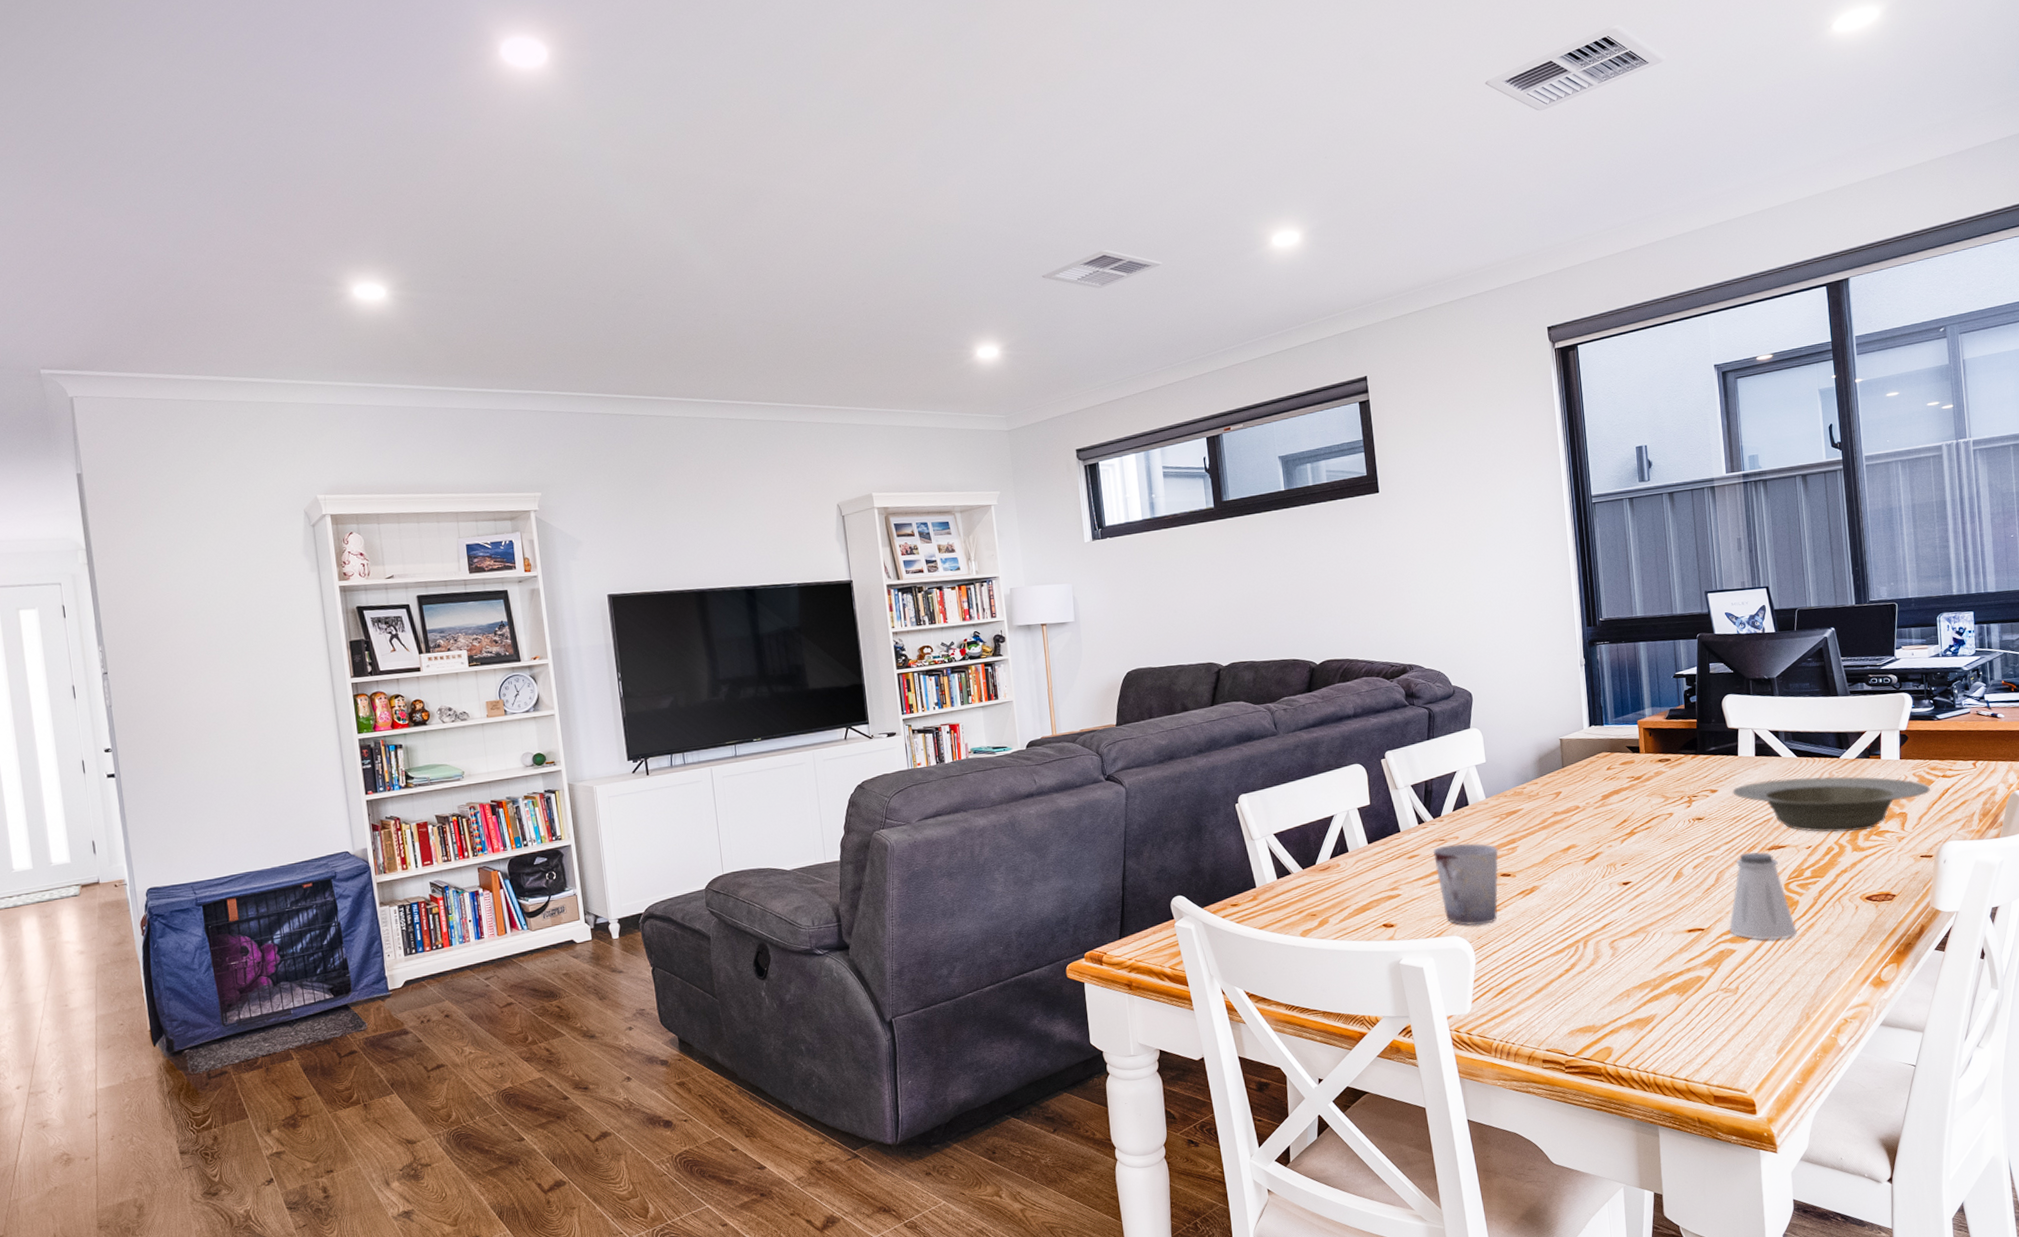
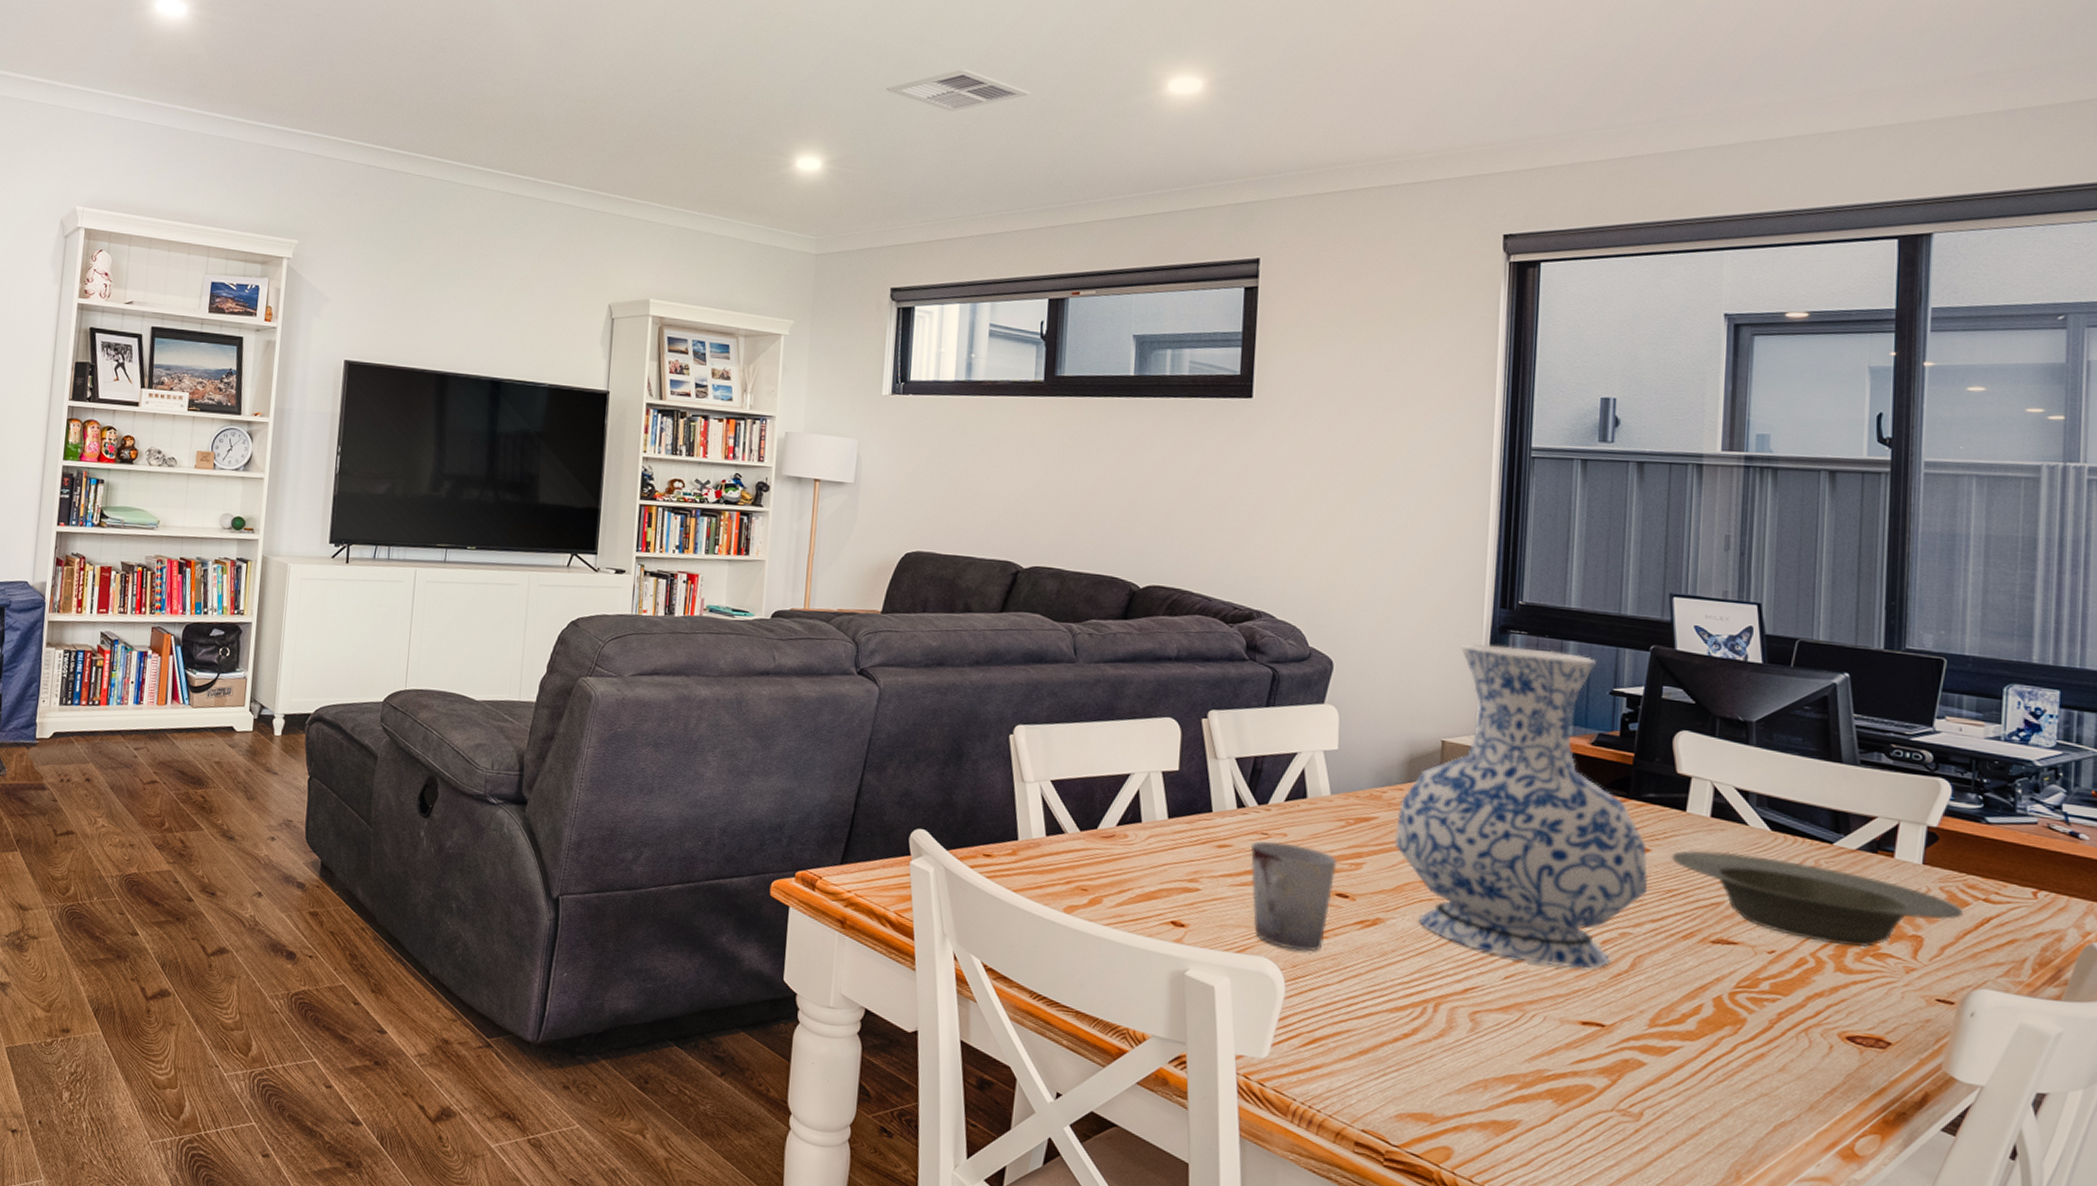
vase: none [1536,651,1720,895] -> present [1394,643,1649,969]
saltshaker: present [1729,852,1797,940] -> none [1641,939,1738,1065]

